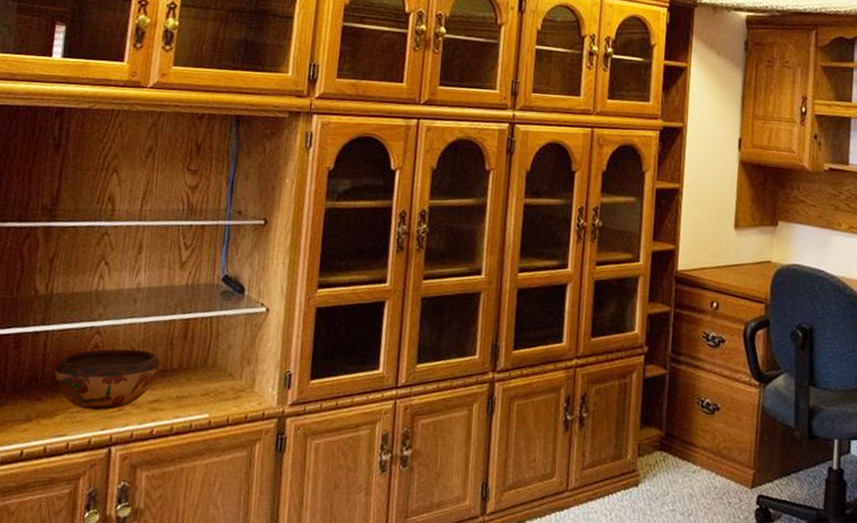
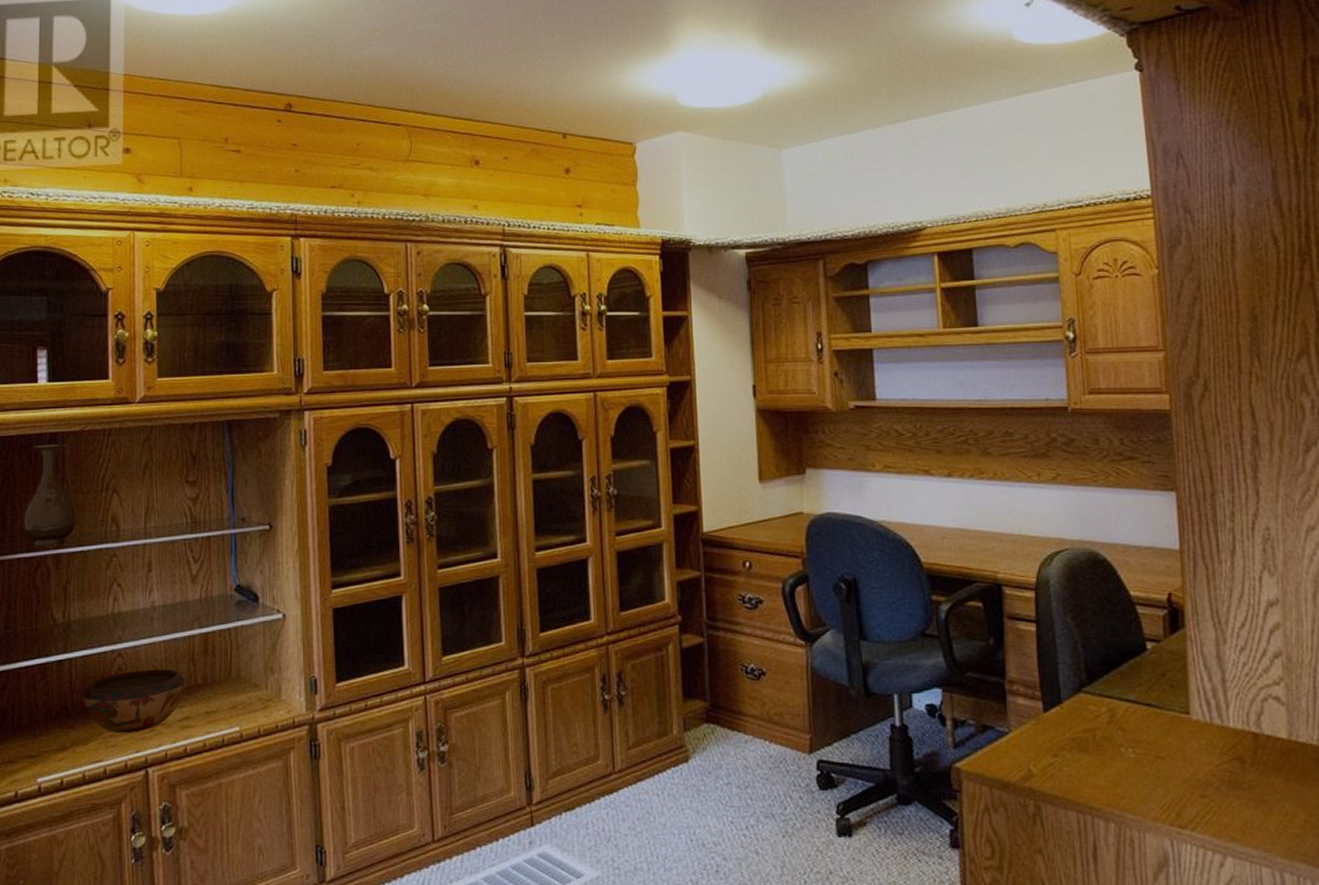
vase: none [15,117,75,218] -> present [21,444,78,547]

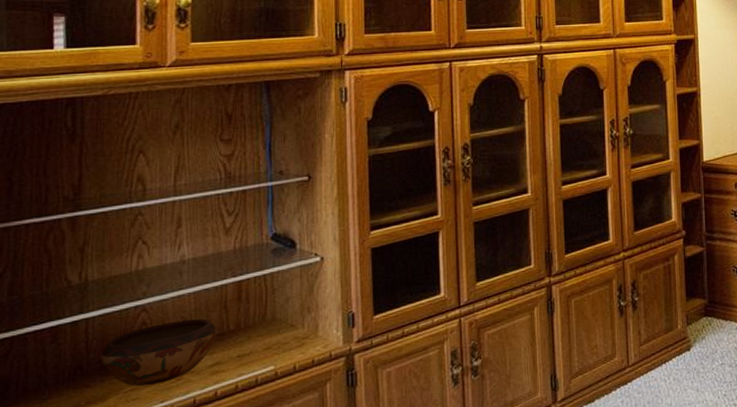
vase: present [21,444,78,547] -> none [30,108,98,212]

